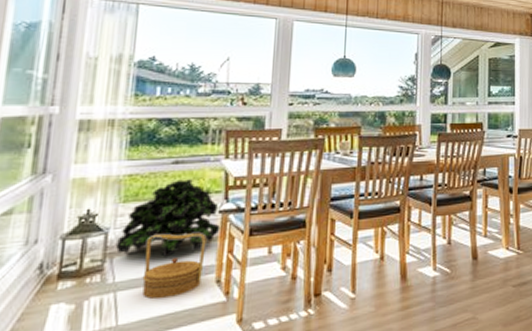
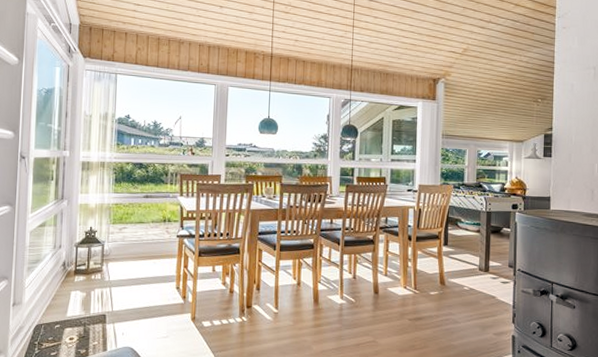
potted plant: present [116,179,221,259] -> none [110,210,178,267]
basket: present [142,233,207,299] -> none [127,248,169,295]

